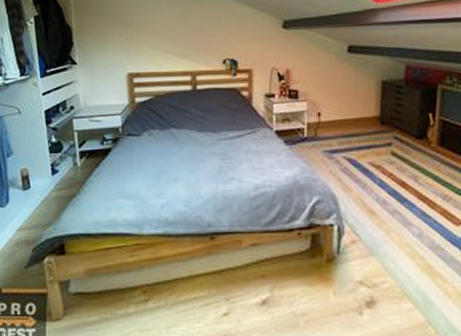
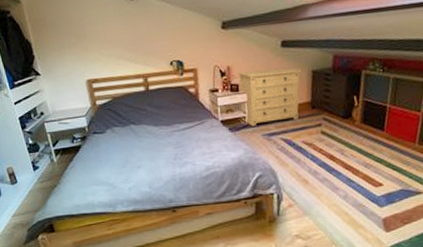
dresser: none [297,75,370,140] -> present [237,68,302,126]

